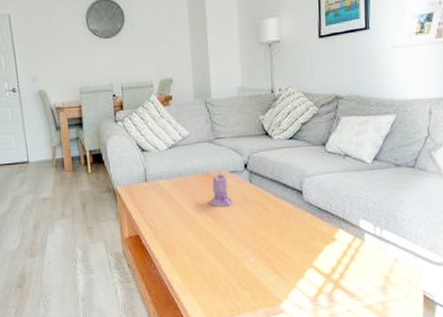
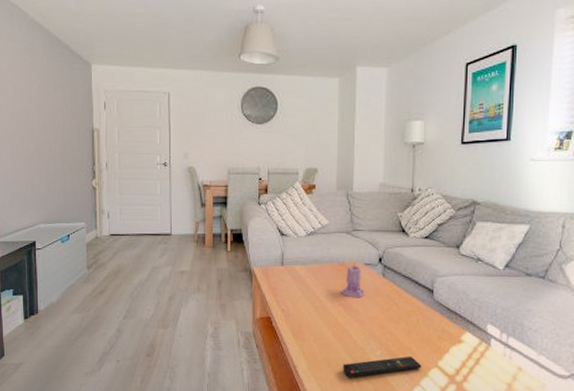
remote control: none [217,259,297,287] -> present [343,356,422,377]

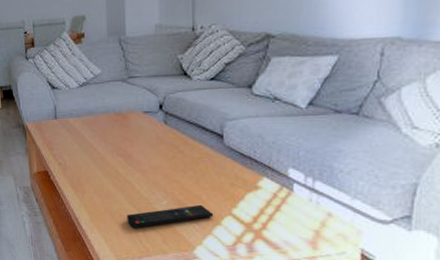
candle: present [341,263,365,298] -> none [120,112,146,148]

